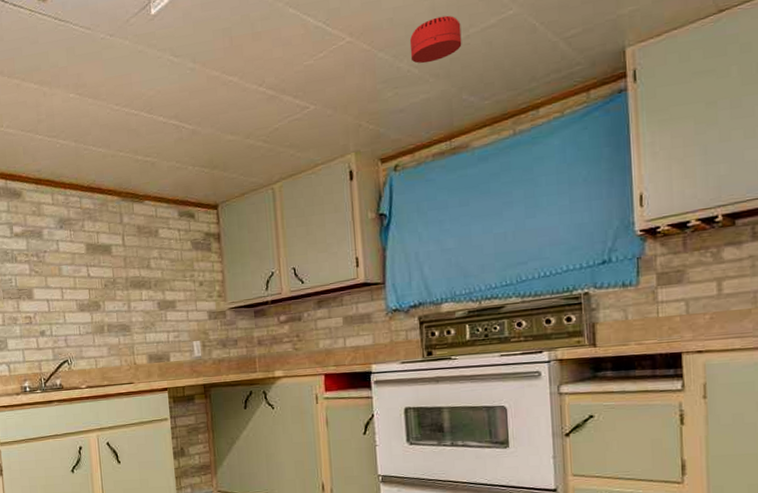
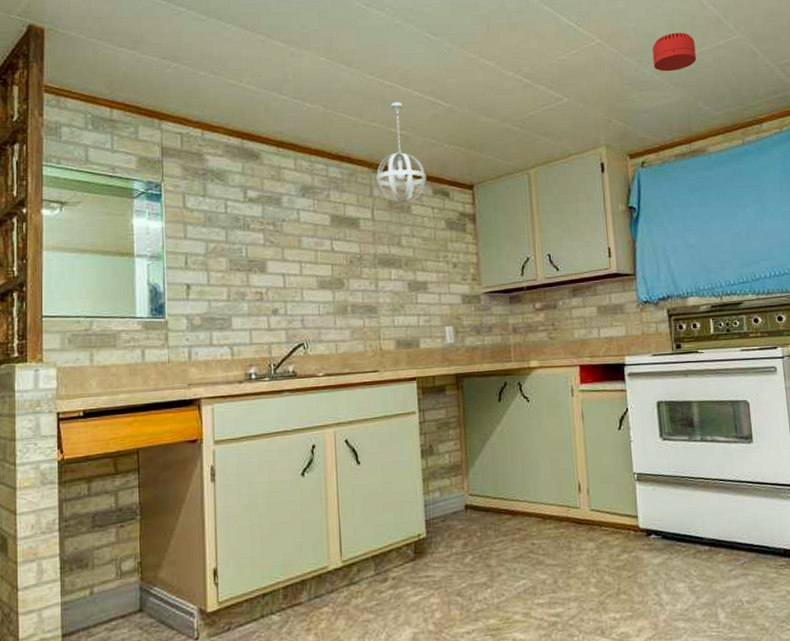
pendant light: none [124,129,172,228] -> present [375,102,426,203]

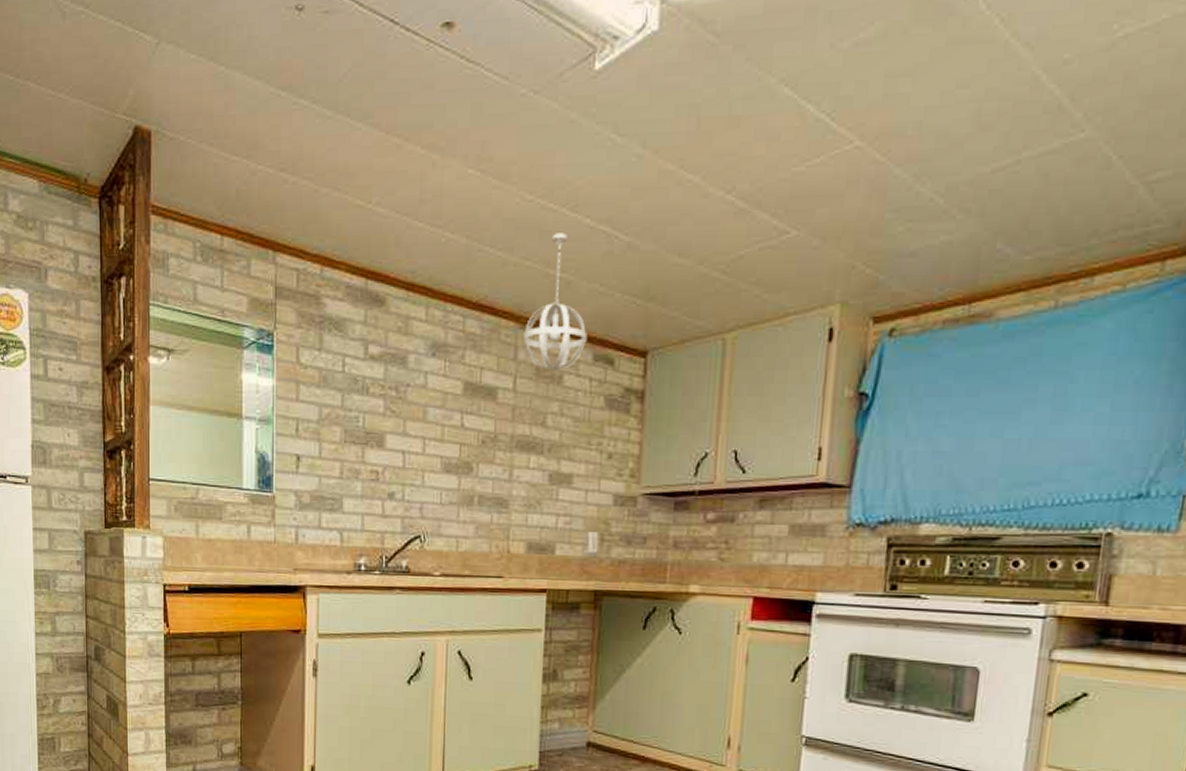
smoke detector: present [652,32,697,72] -> none [936,127,1012,192]

